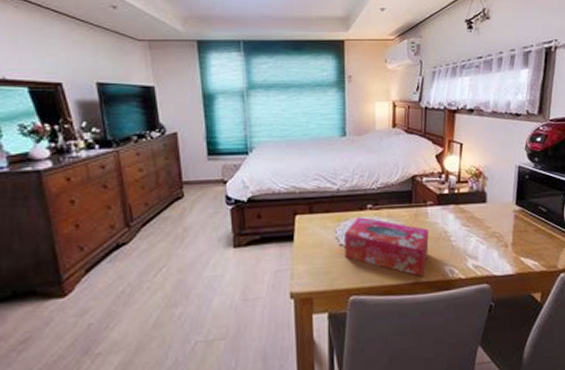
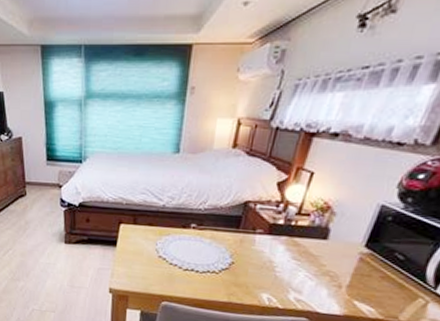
tissue box: present [344,217,429,278] -> none [162,234,252,299]

